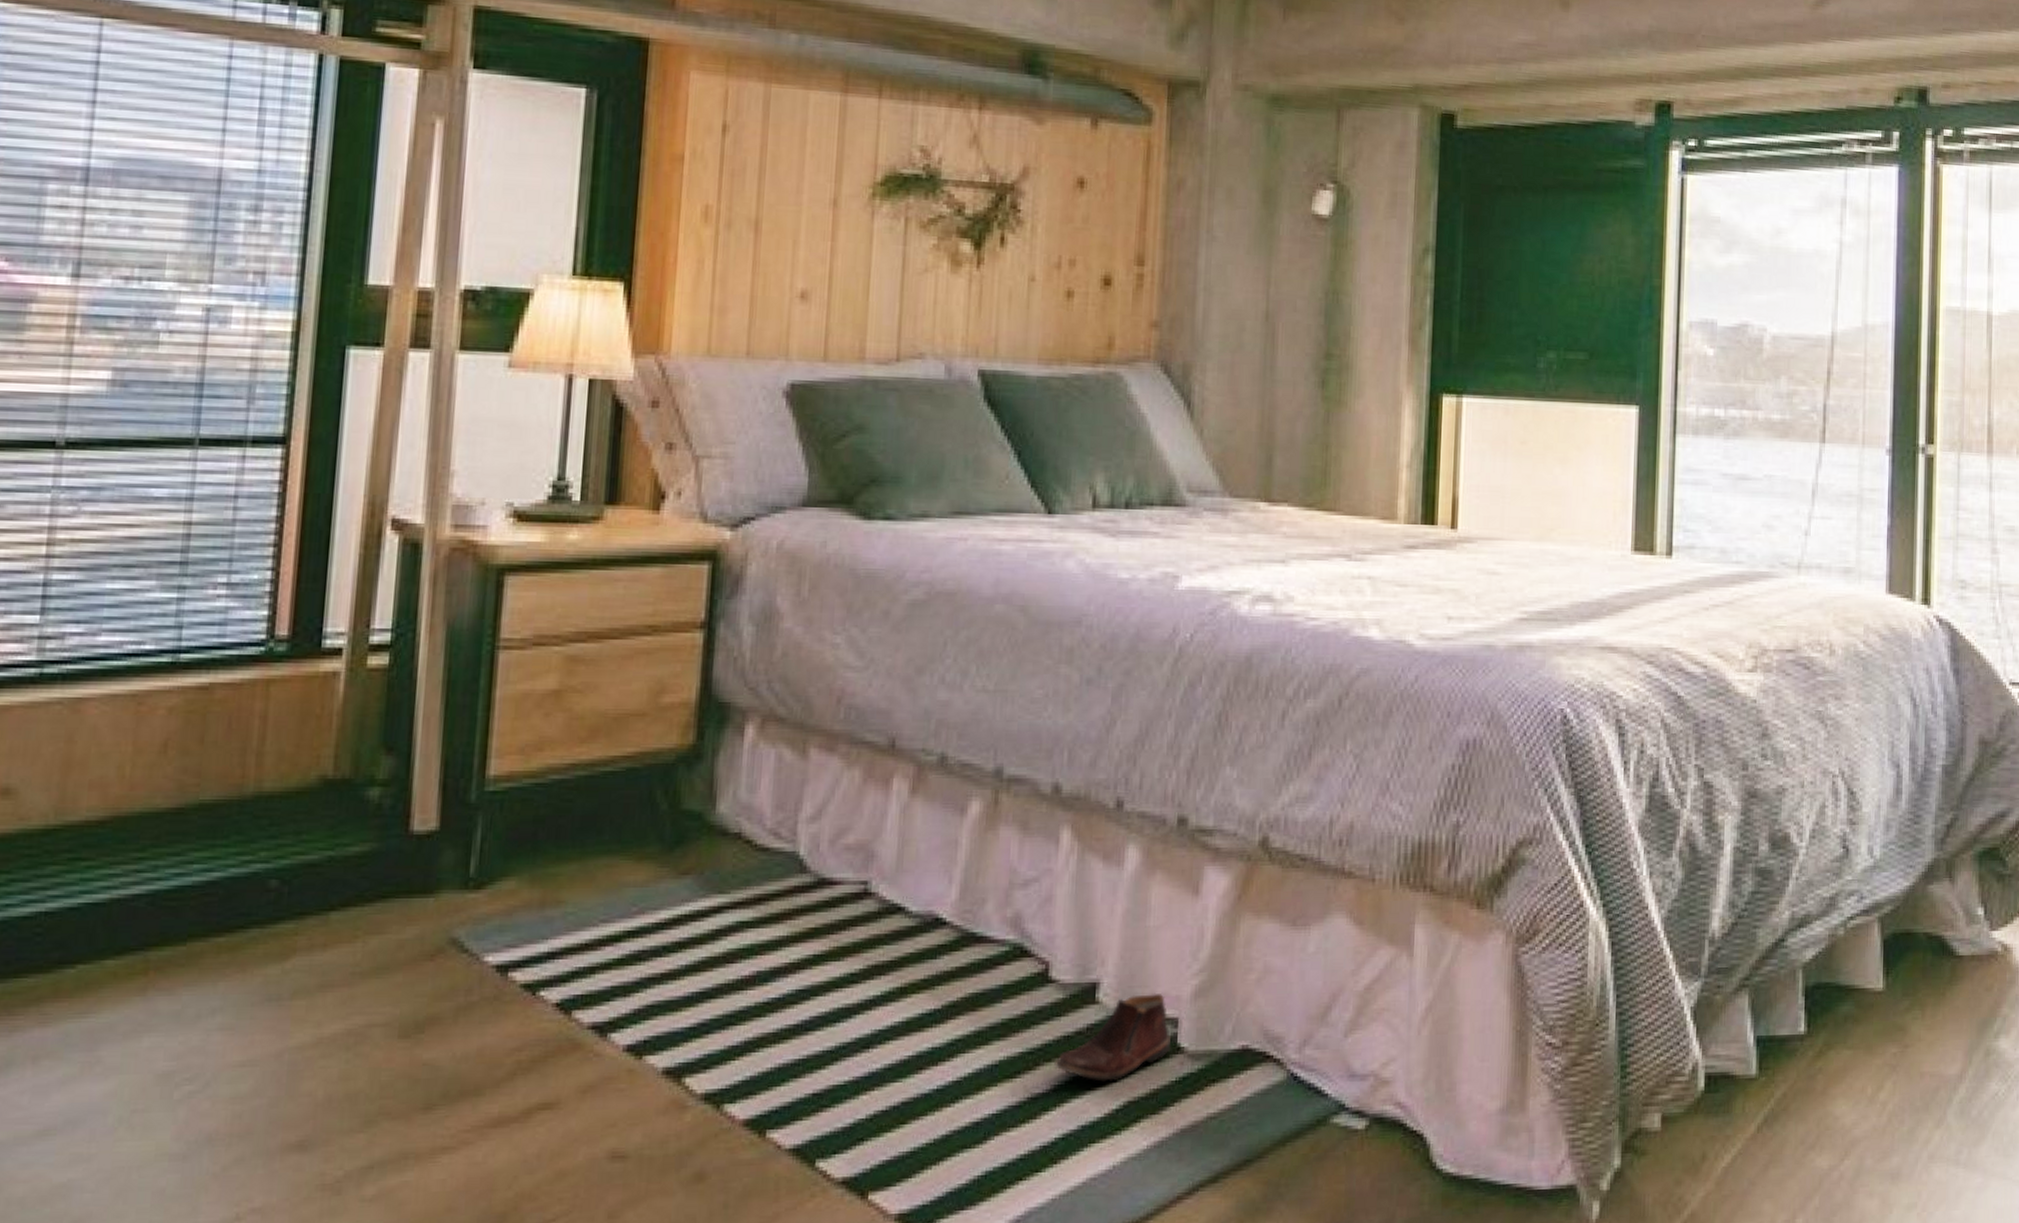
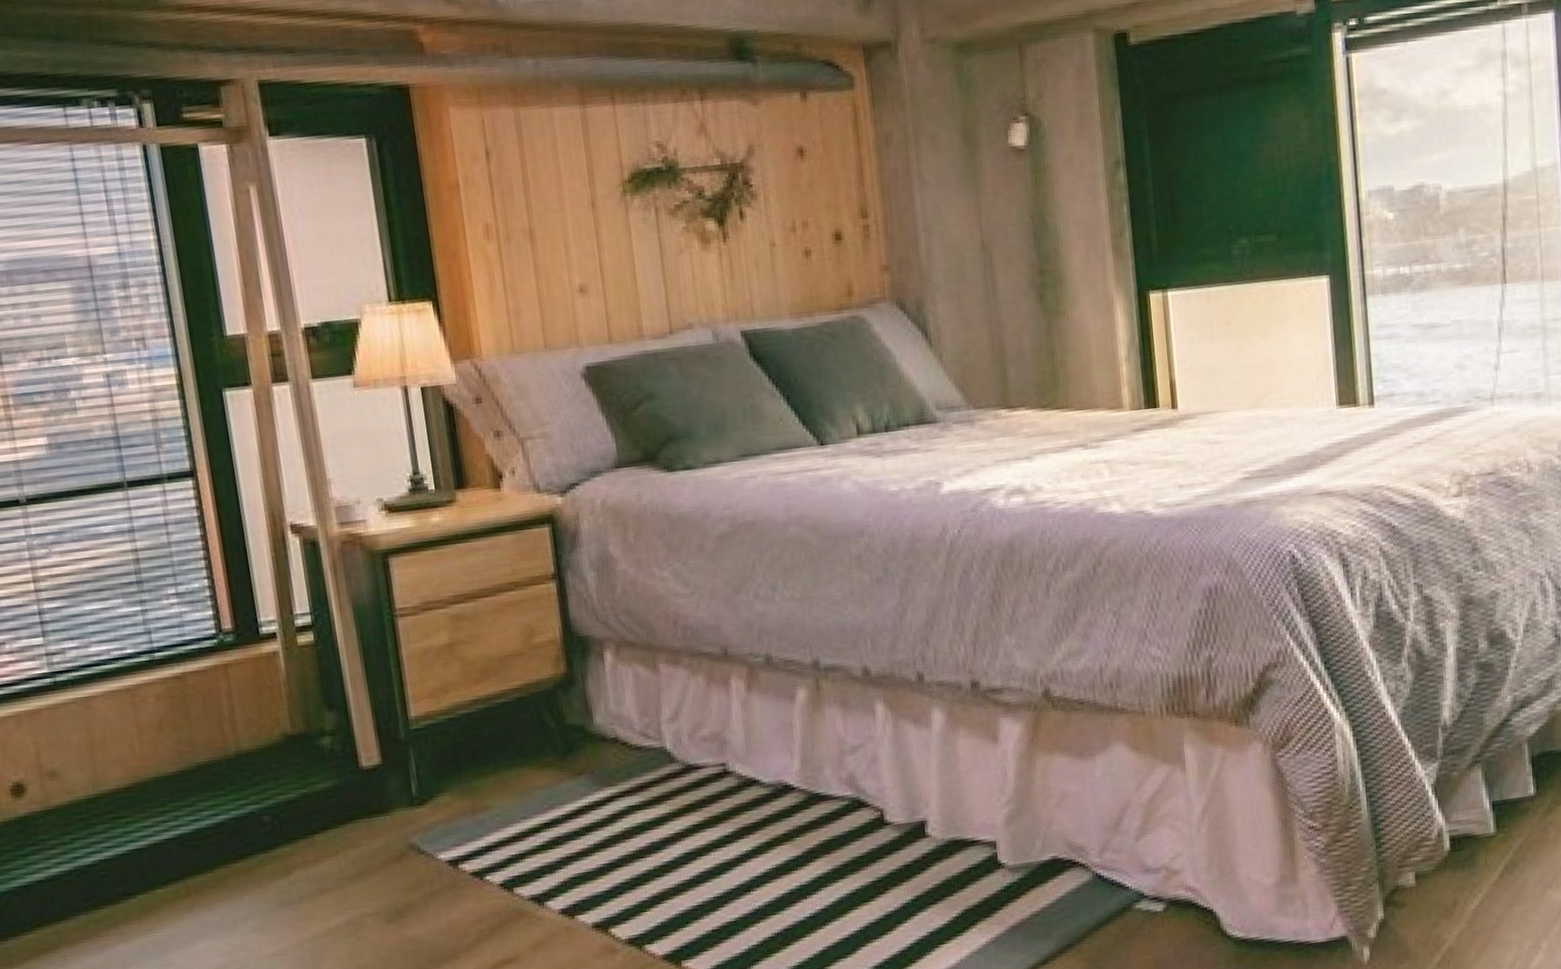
shoe: present [1054,993,1172,1082] -> none [900,823,994,897]

